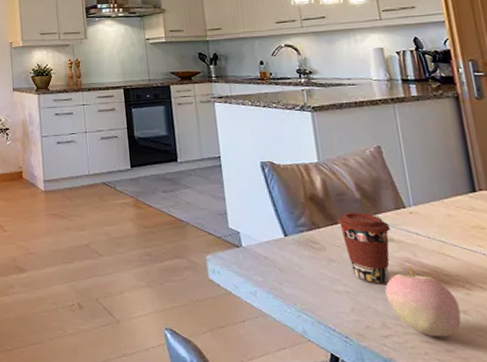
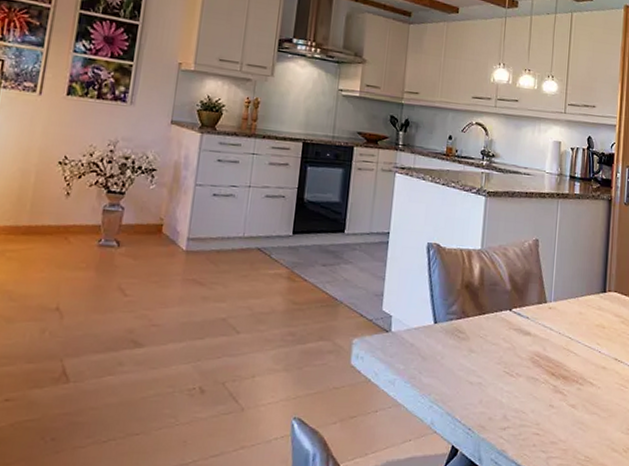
coffee cup: present [338,212,390,284] -> none [486,303,530,377]
apple: present [385,266,461,337] -> none [512,360,570,430]

